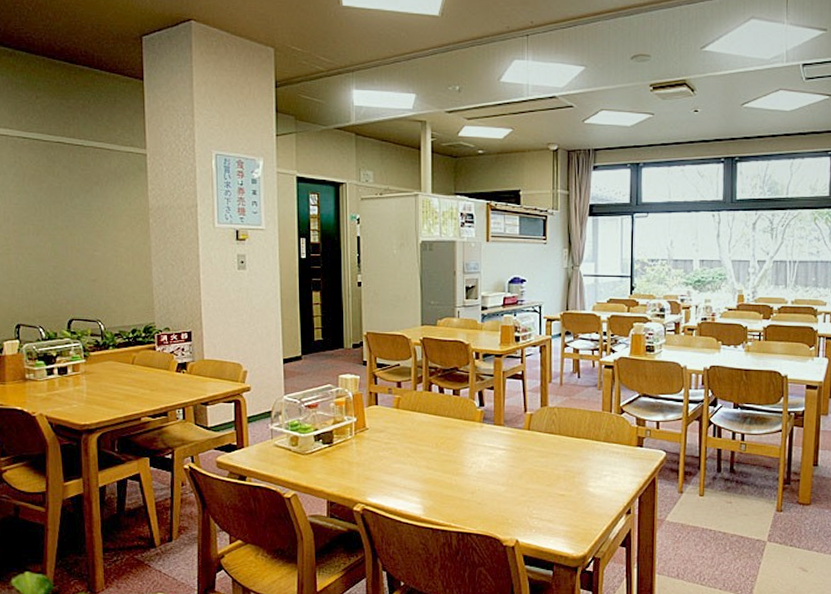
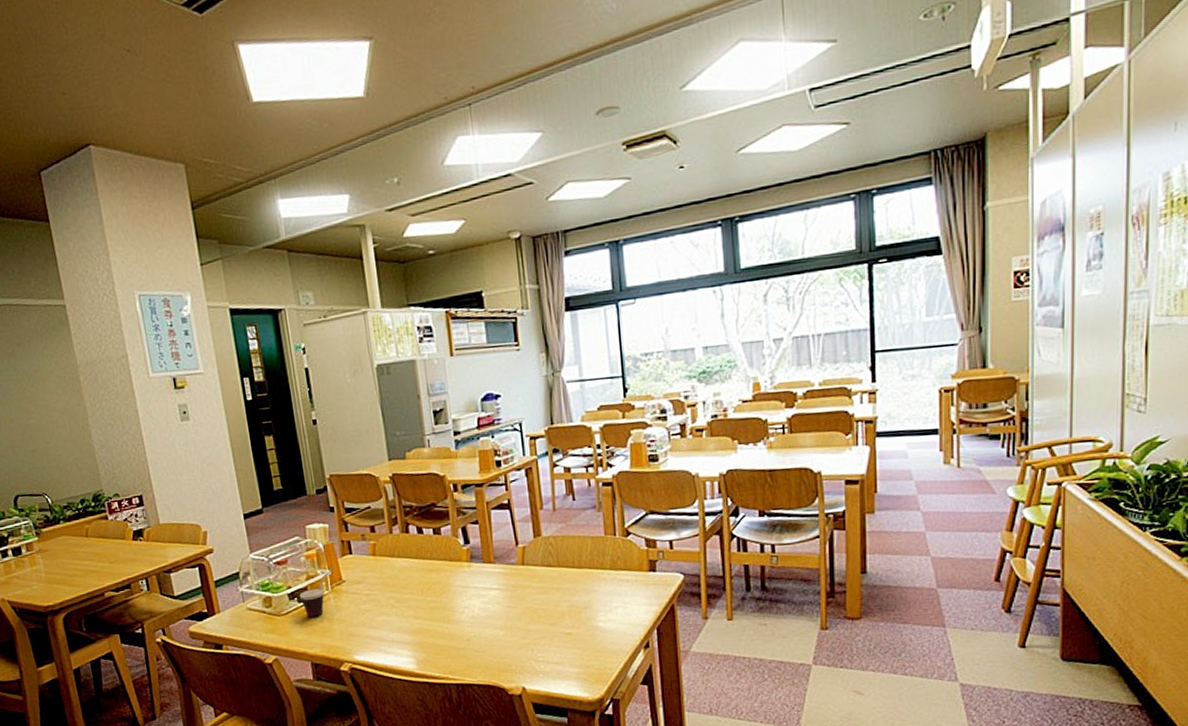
cup: none [324,417,360,459] -> present [299,569,335,617]

